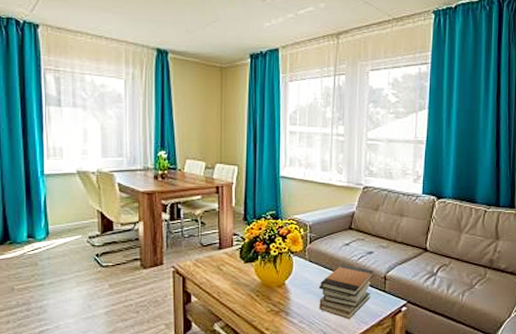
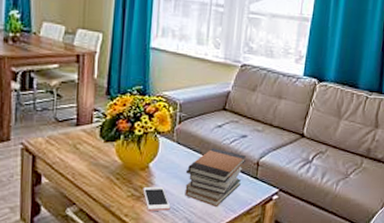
cell phone: none [281,302,307,324] -> present [143,186,171,211]

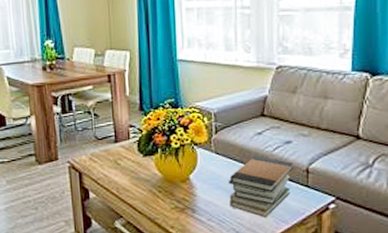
cell phone: present [143,186,171,211] -> none [186,198,216,222]

